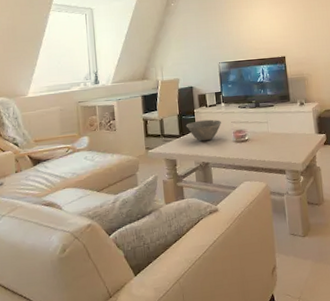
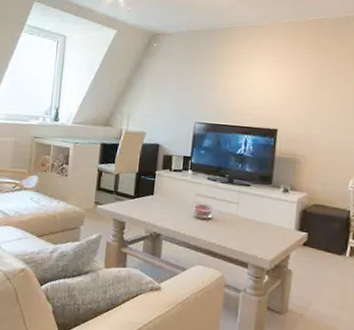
bowl: present [185,119,221,142] -> none [143,184,184,210]

